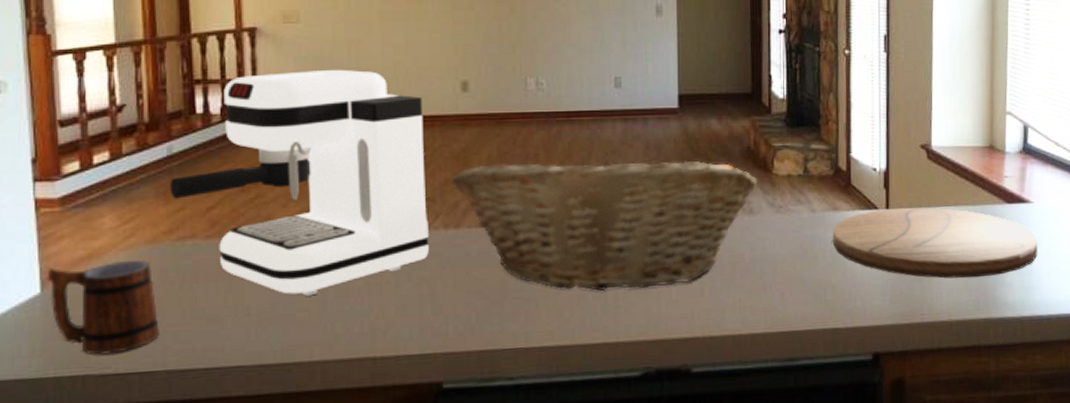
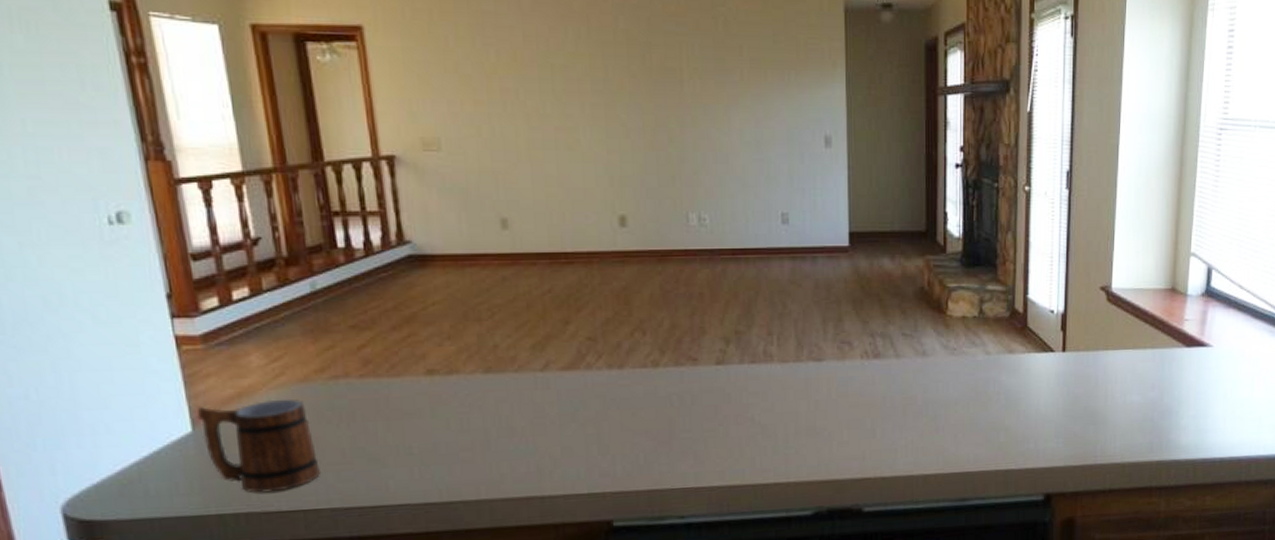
coffee maker: present [170,69,429,296] -> none [316,201,593,436]
fruit basket: present [450,152,757,292] -> none [612,292,931,433]
cutting board: present [833,207,1038,279] -> none [1008,350,1214,422]

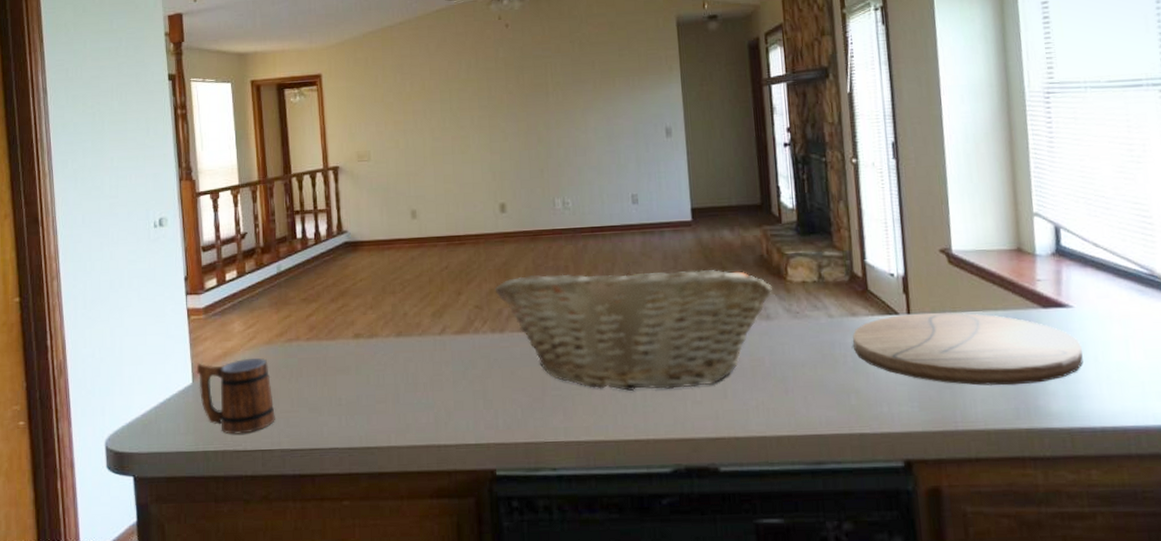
fruit basket: none [612,292,931,433] -> present [494,263,772,392]
cutting board: none [1008,350,1214,422] -> present [853,313,1083,386]

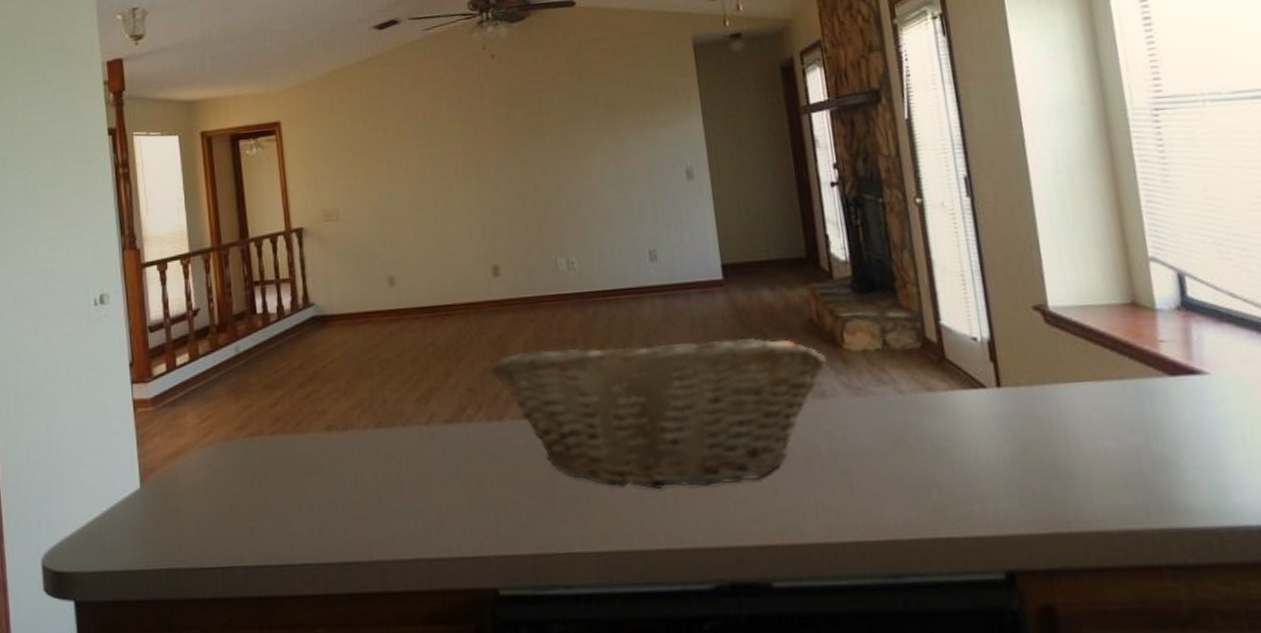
mug: present [196,358,275,435] -> none [144,456,236,549]
cutting board: present [853,313,1083,386] -> none [930,384,1228,475]

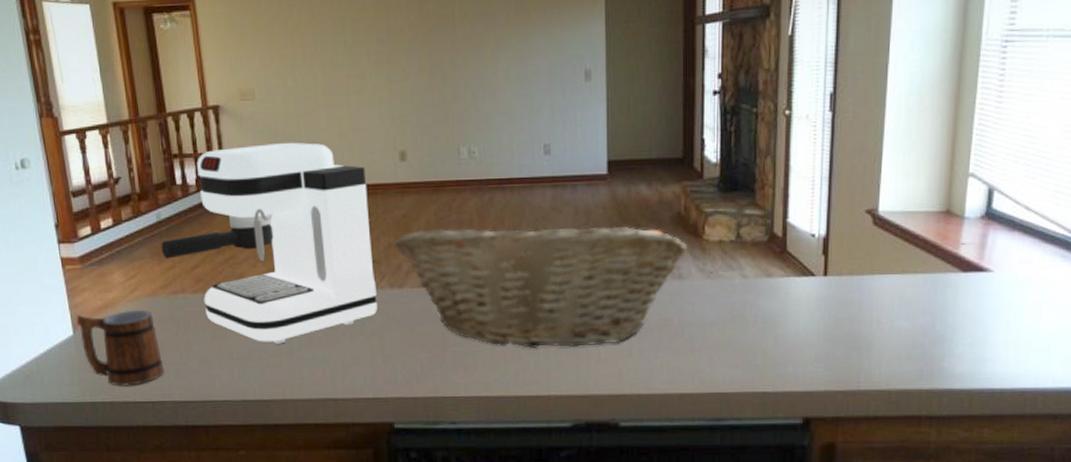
mug: none [144,456,236,549] -> present [76,310,164,386]
coffee maker: none [238,262,474,493] -> present [161,142,377,344]

